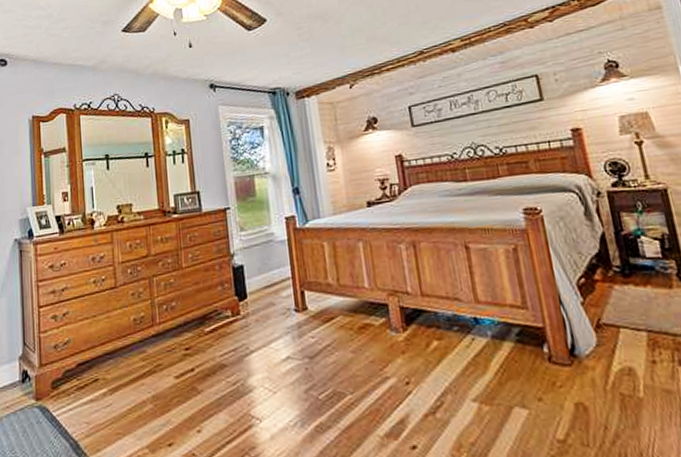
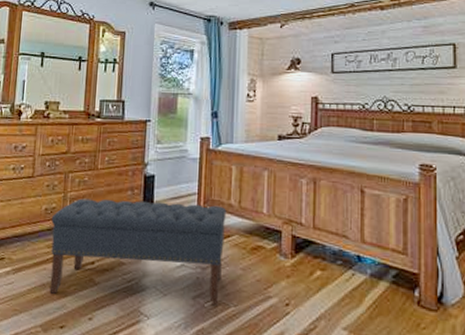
bench: none [141,287,333,410] -> present [49,198,227,305]

